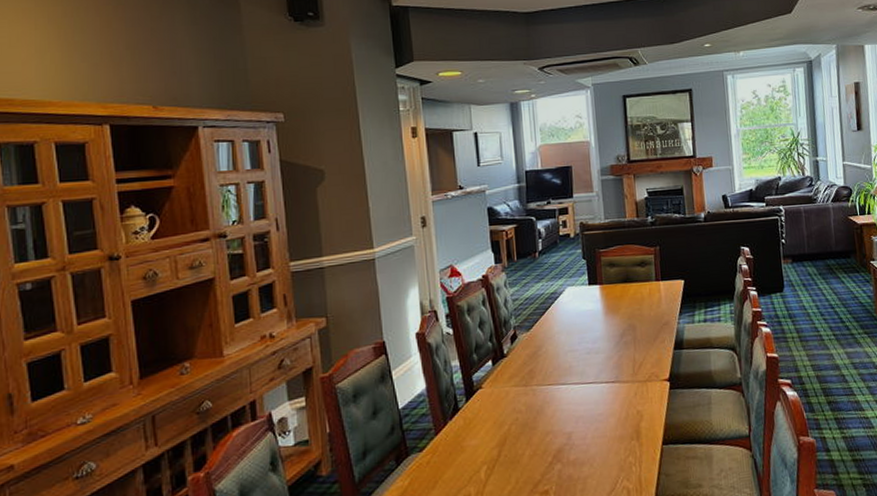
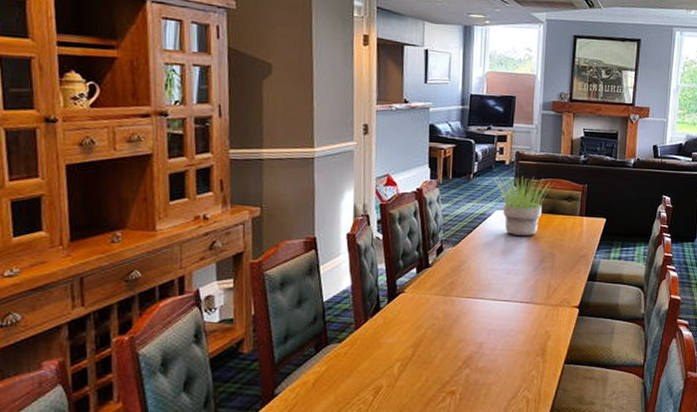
potted plant: none [560,246,623,312] -> present [493,175,553,237]

